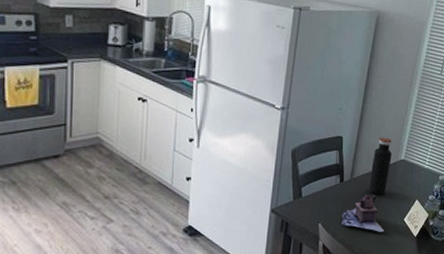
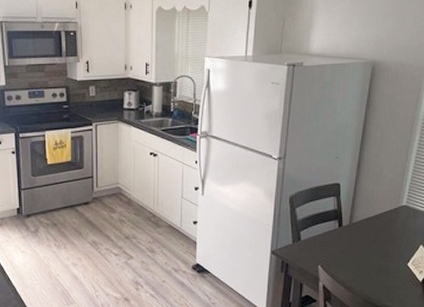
teapot: present [341,194,385,233] -> none [341,238,387,277]
water bottle: present [368,137,392,195] -> none [368,183,392,239]

